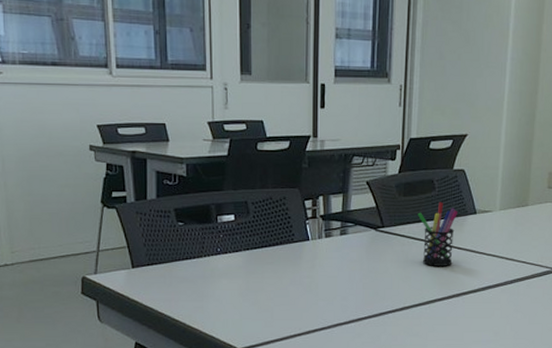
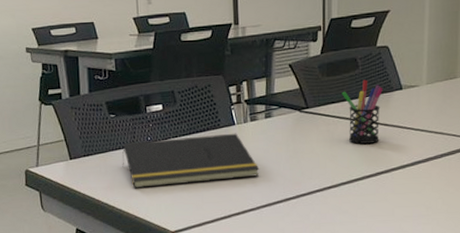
notepad: none [189,249,332,301] -> present [122,133,260,188]

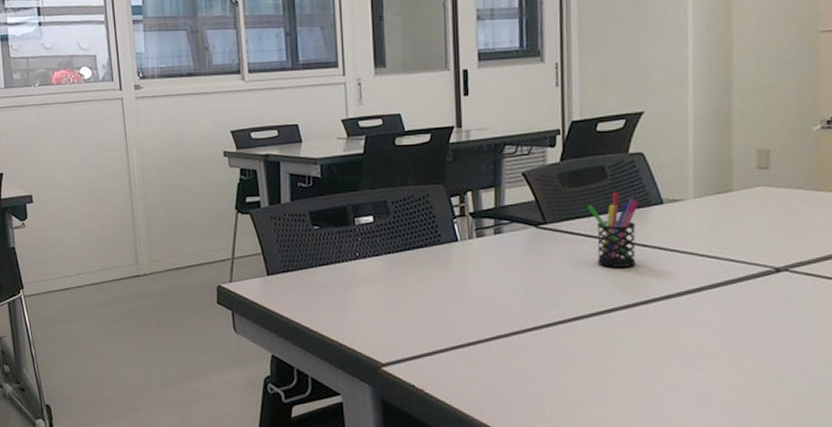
notepad: present [122,133,260,188] -> none [326,250,488,311]

